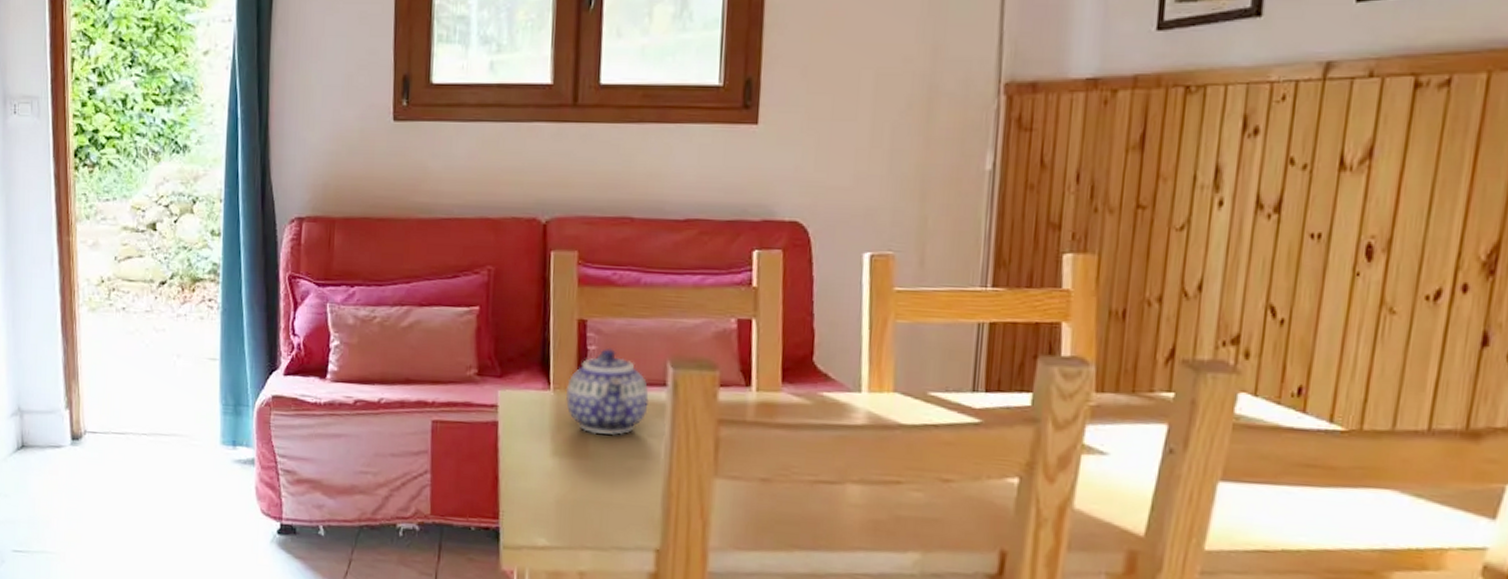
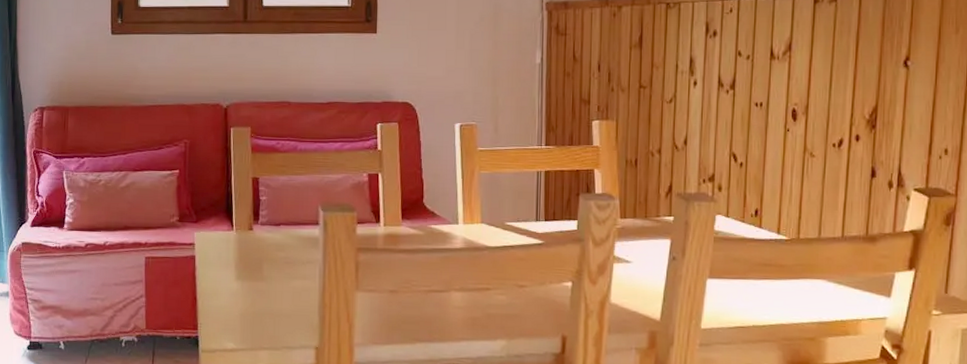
teapot: present [565,347,649,435] -> none [245,197,306,263]

